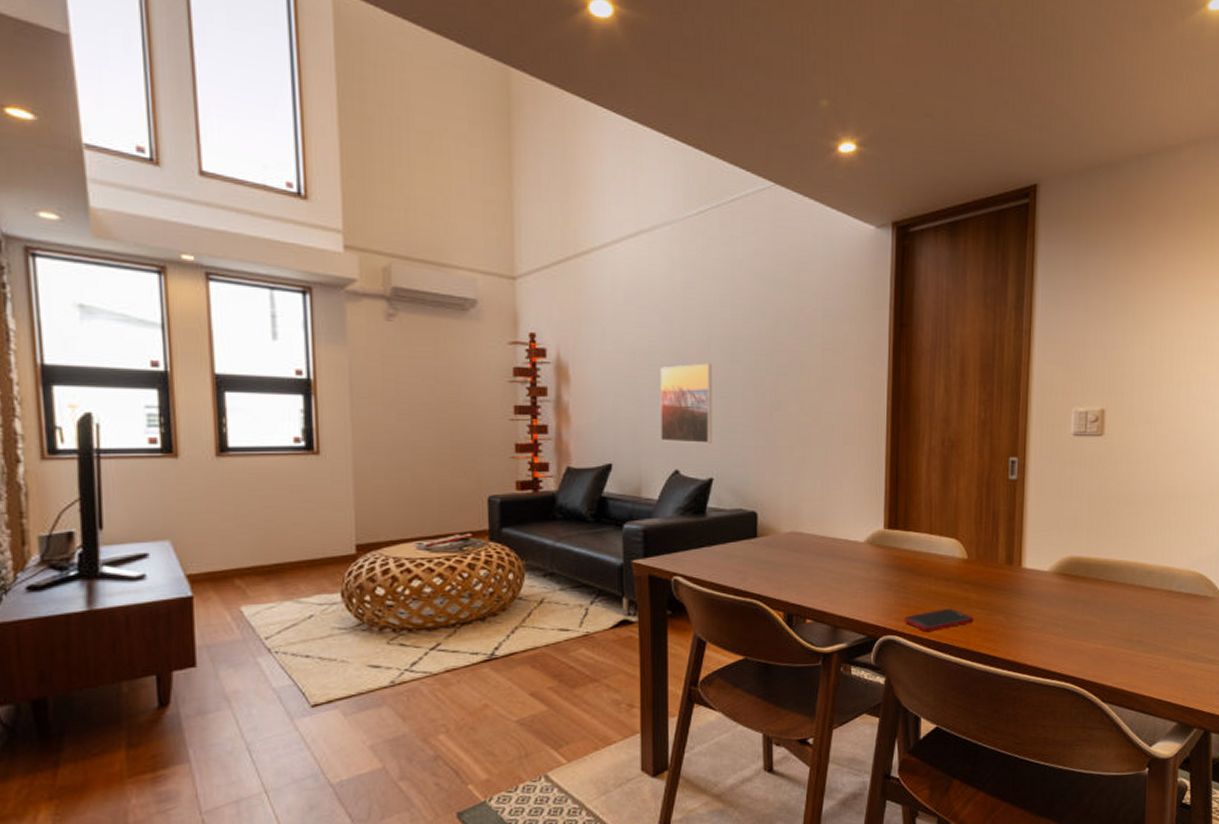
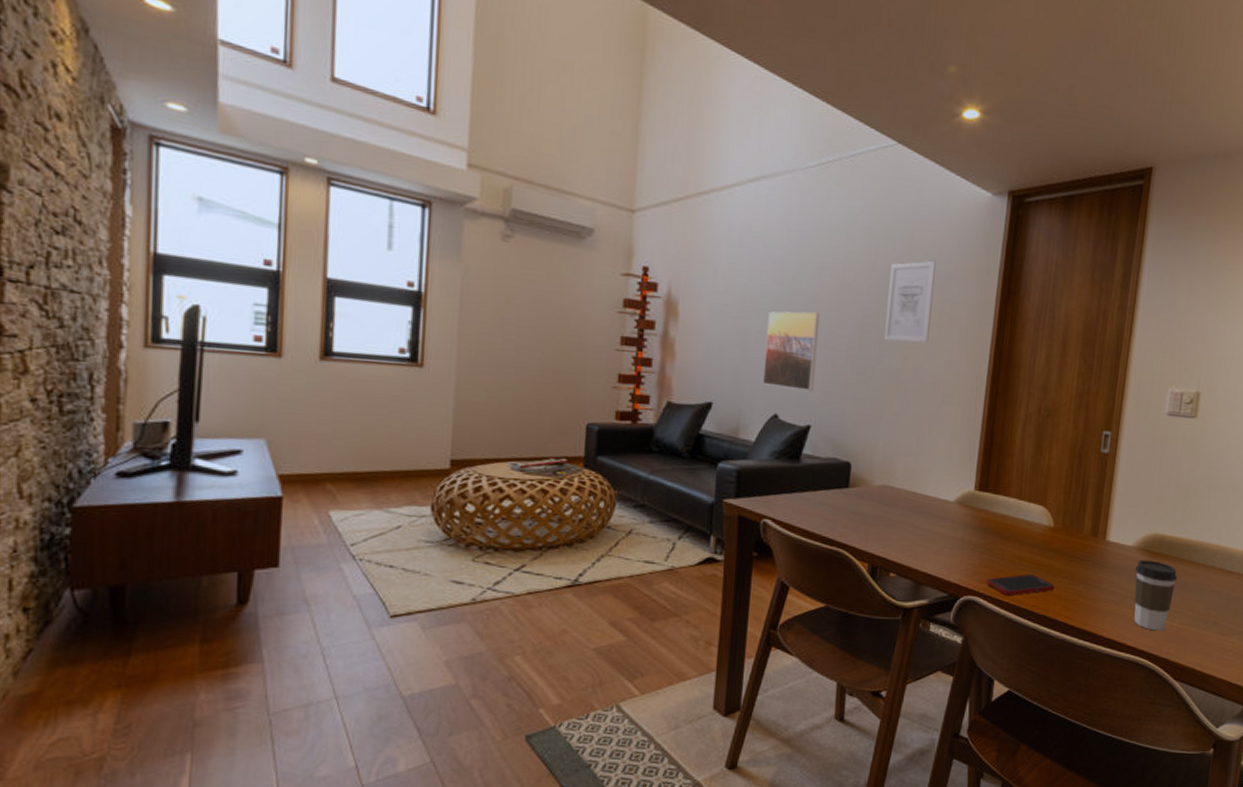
wall art: none [779,300,825,386] -> present [884,260,936,343]
coffee cup: none [1053,583,1098,655] -> present [1134,559,1178,631]

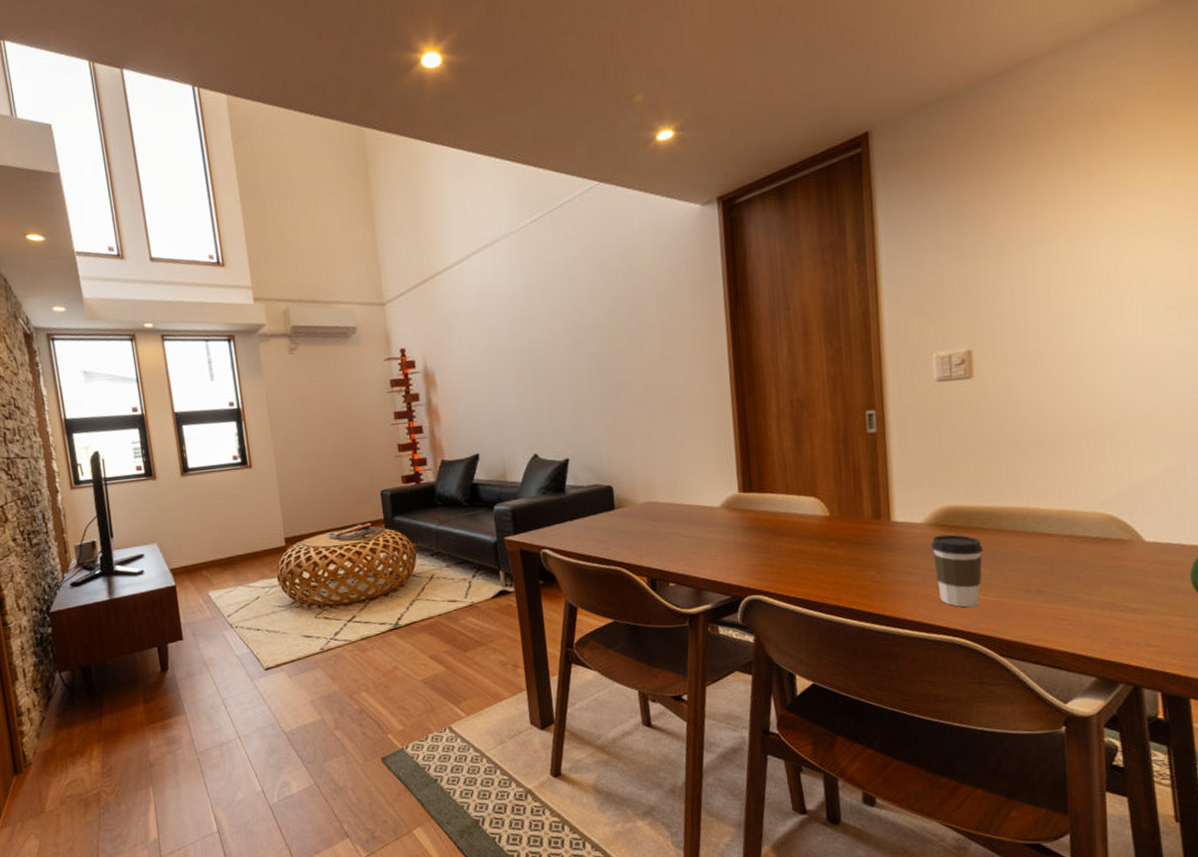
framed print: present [763,311,820,392] -> none [512,355,565,430]
wall art: present [884,260,936,343] -> none [615,282,665,367]
cell phone: present [985,573,1055,596] -> none [767,565,843,591]

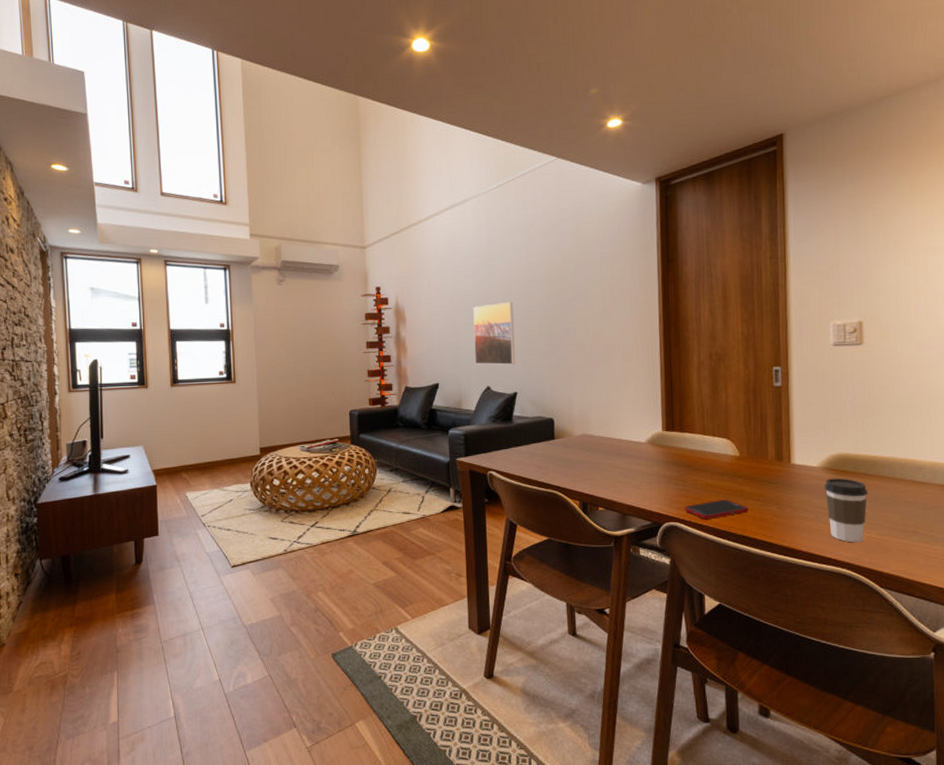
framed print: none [512,355,565,430] -> present [473,301,515,365]
cell phone: none [767,565,843,591] -> present [684,499,749,520]

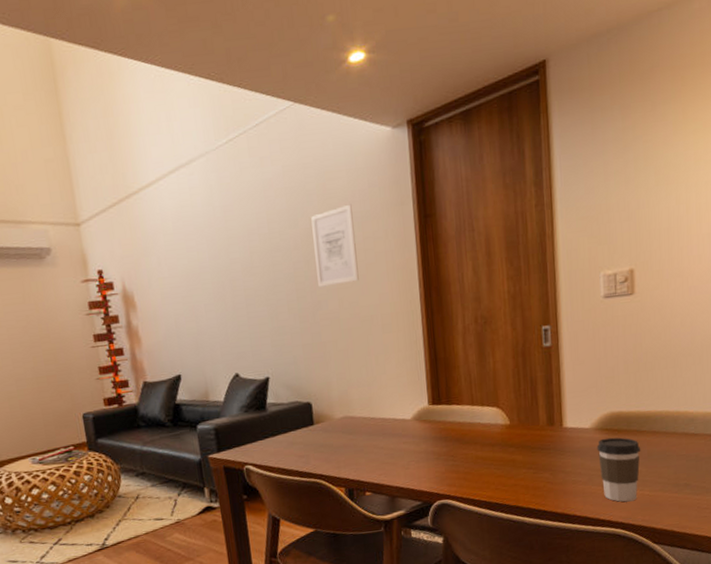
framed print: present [473,301,515,365] -> none [212,275,265,350]
wall art: none [565,245,605,316] -> present [311,204,359,287]
cell phone: present [684,499,749,520] -> none [455,470,521,494]

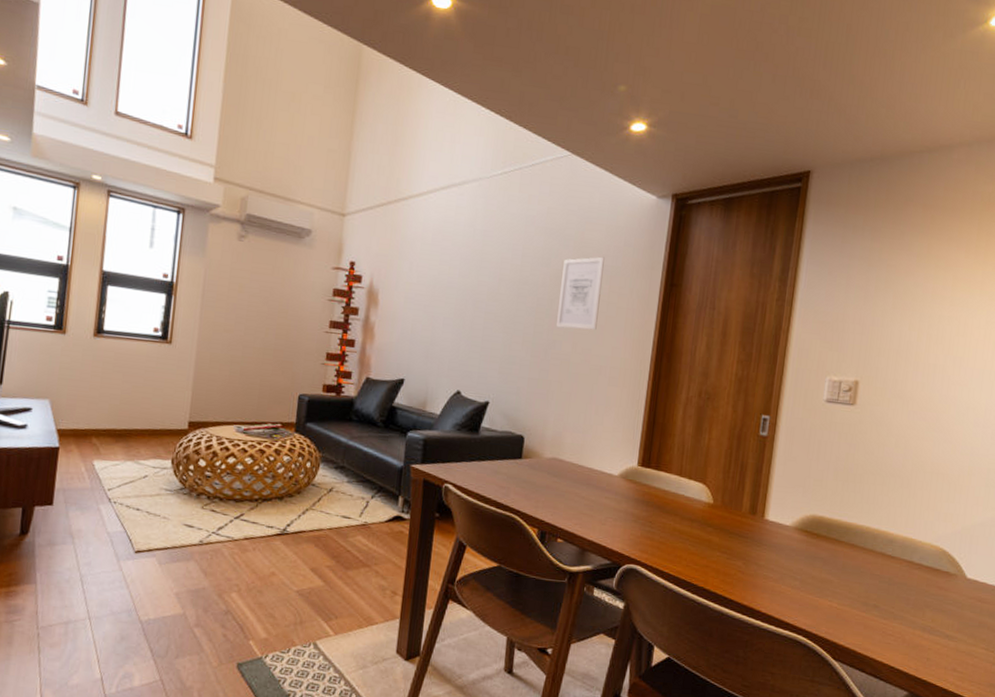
coffee cup: present [596,437,641,502] -> none [792,539,837,611]

